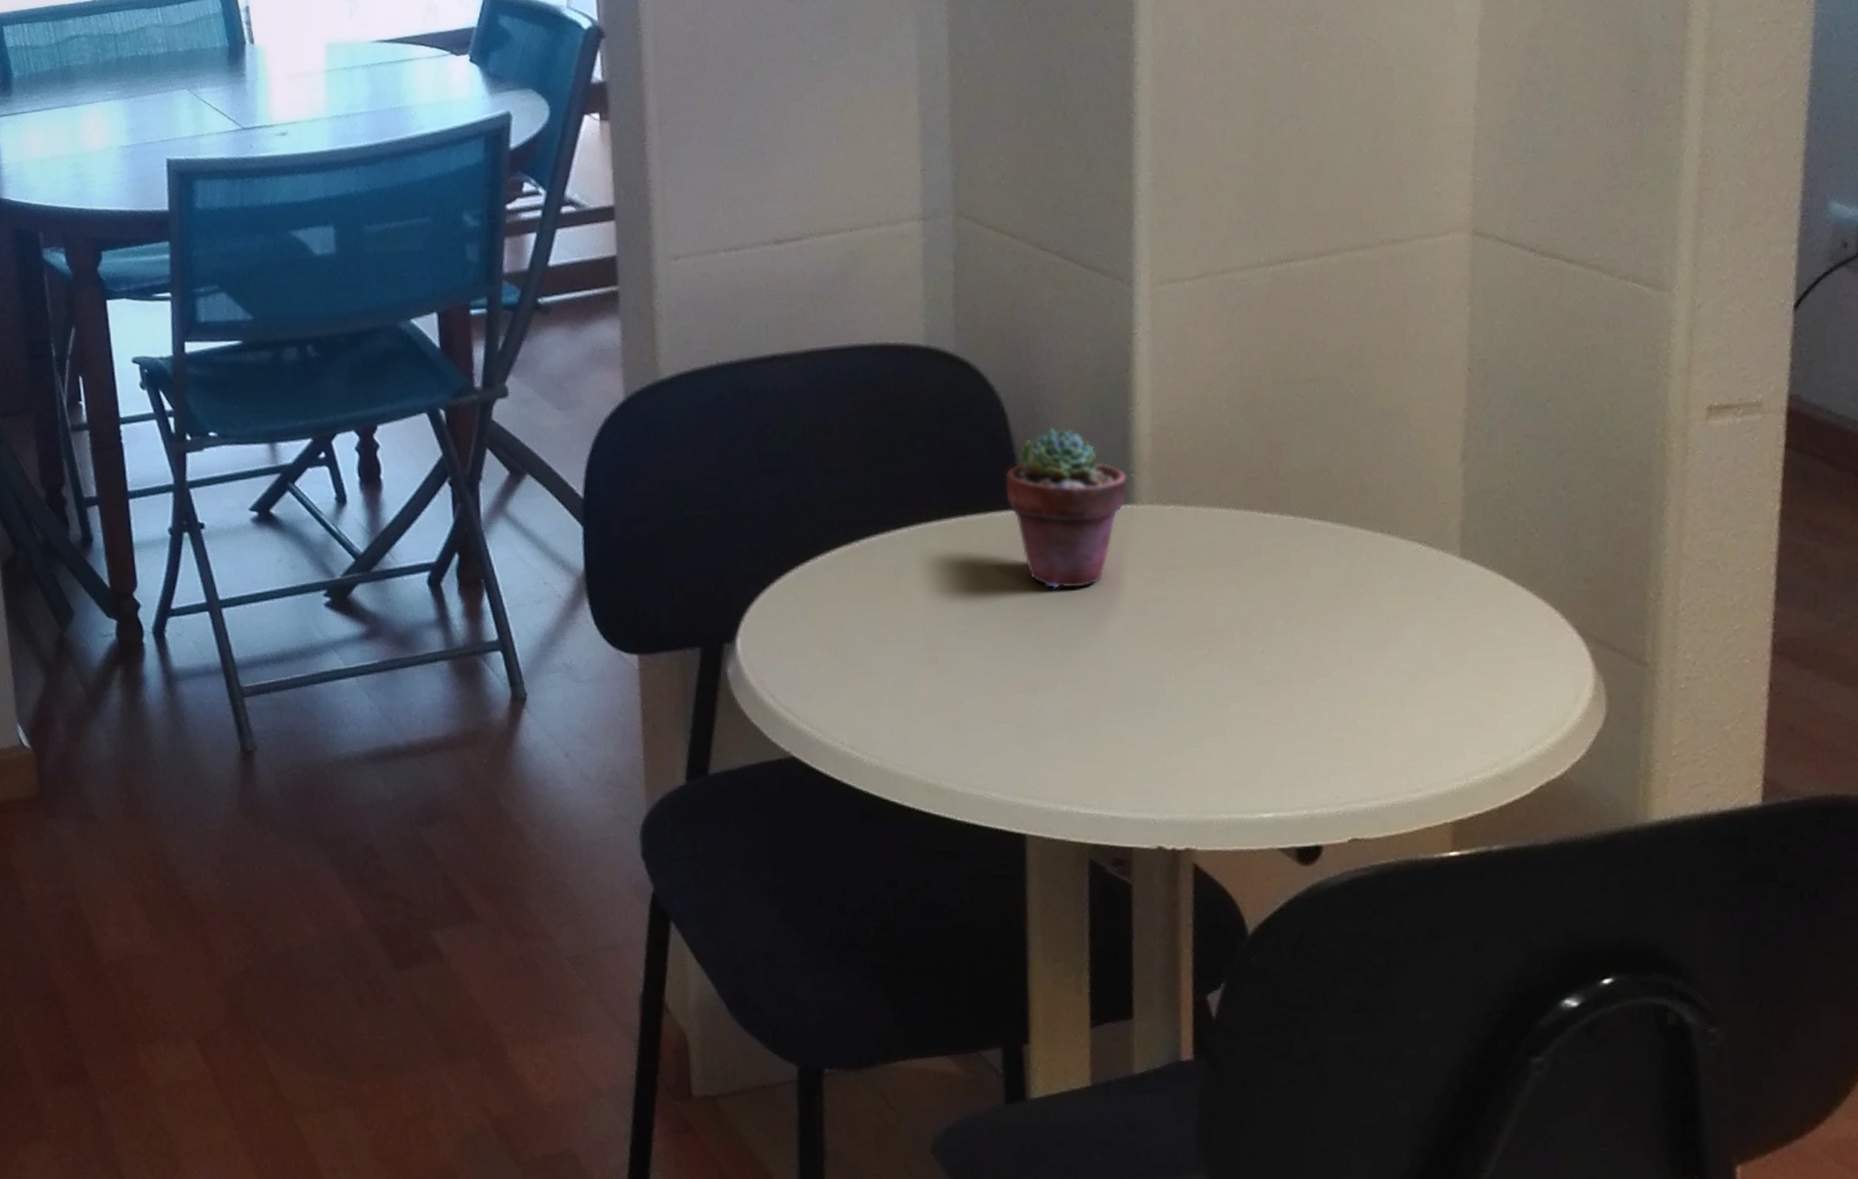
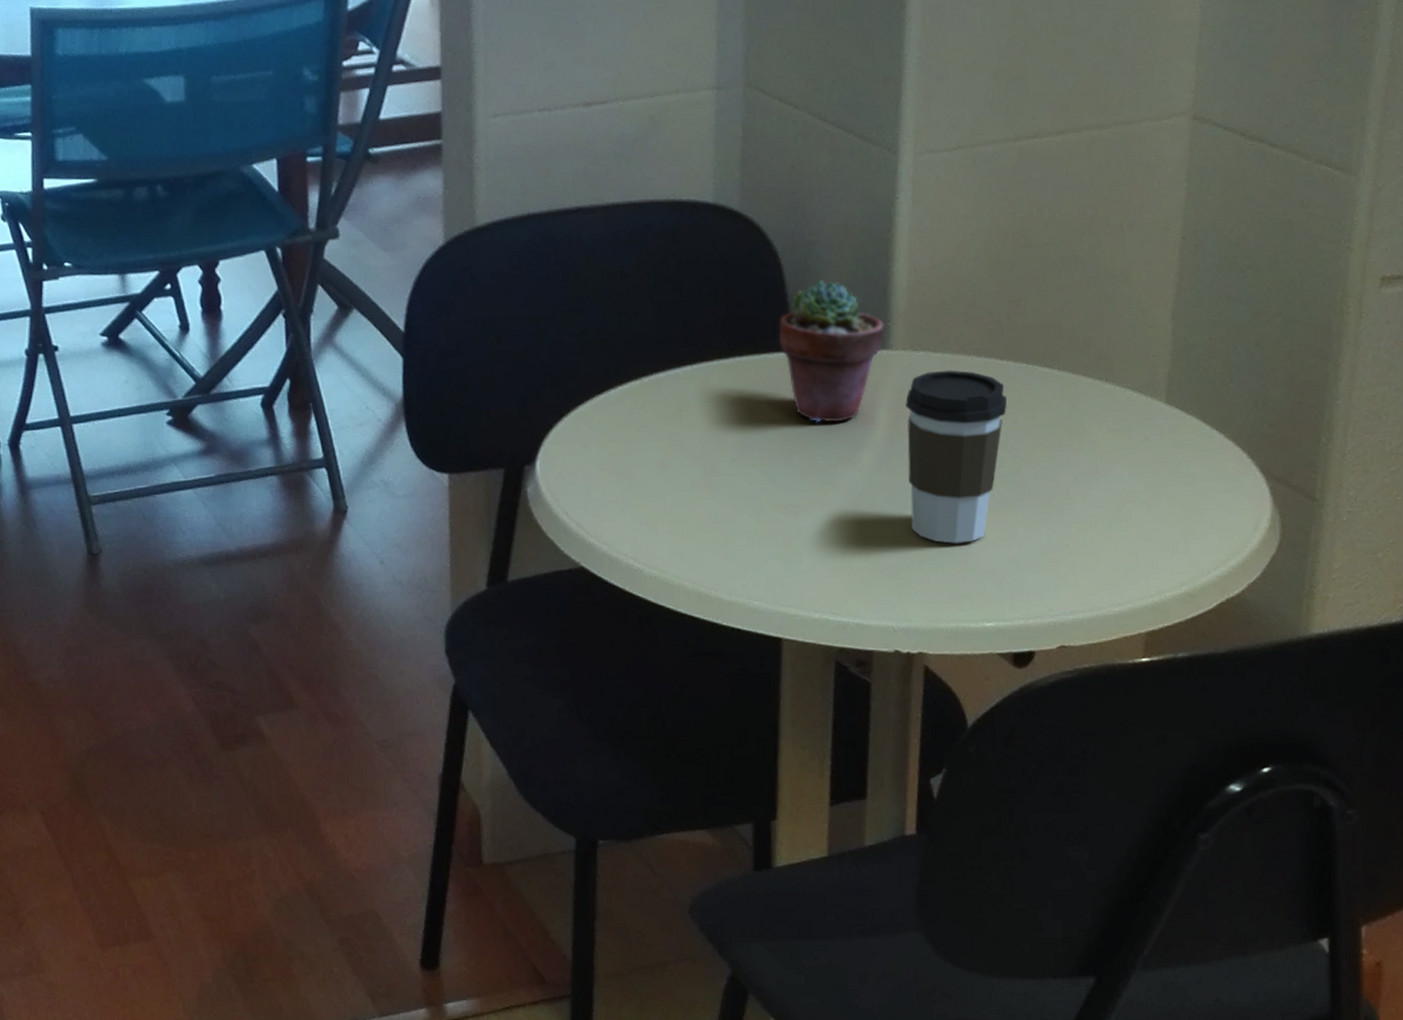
coffee cup: none [1156,525,1275,723] -> present [905,370,1008,544]

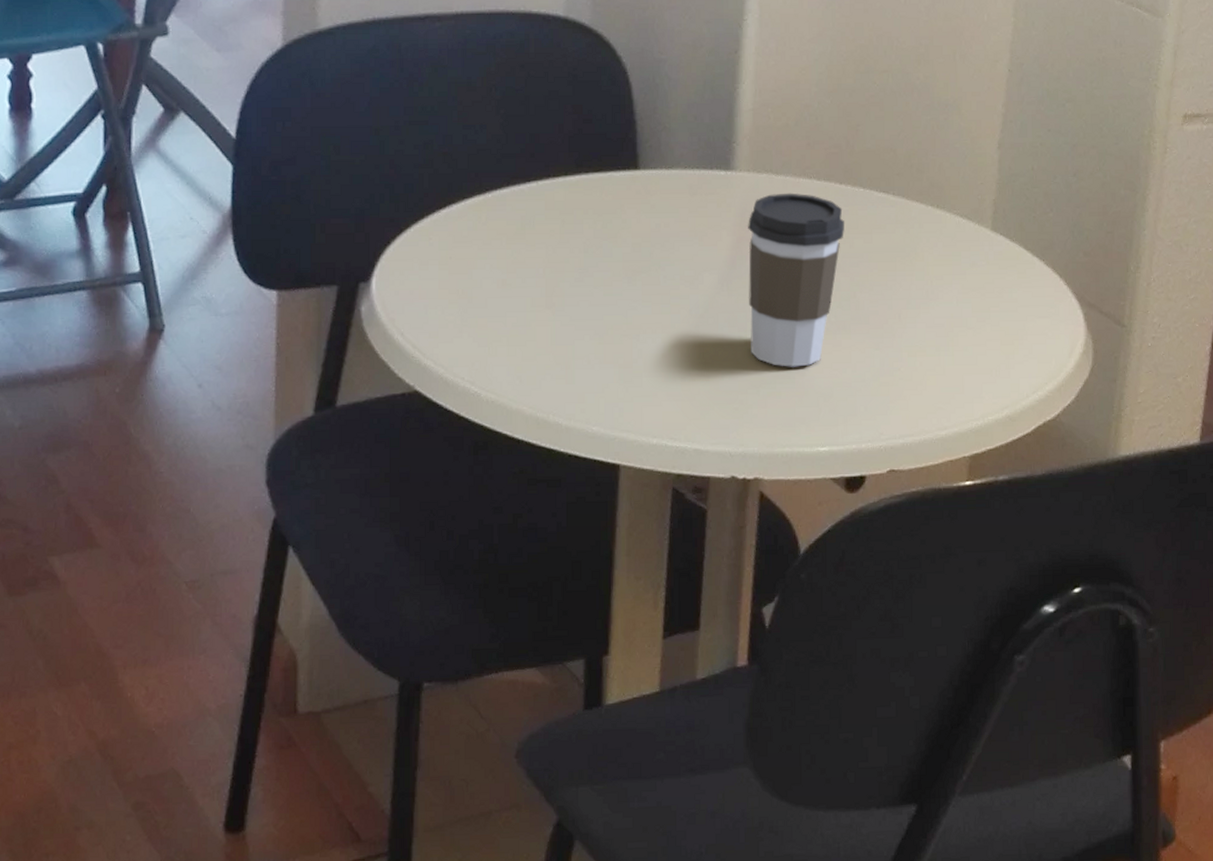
potted succulent: present [778,279,884,423] -> none [625,98,729,244]

